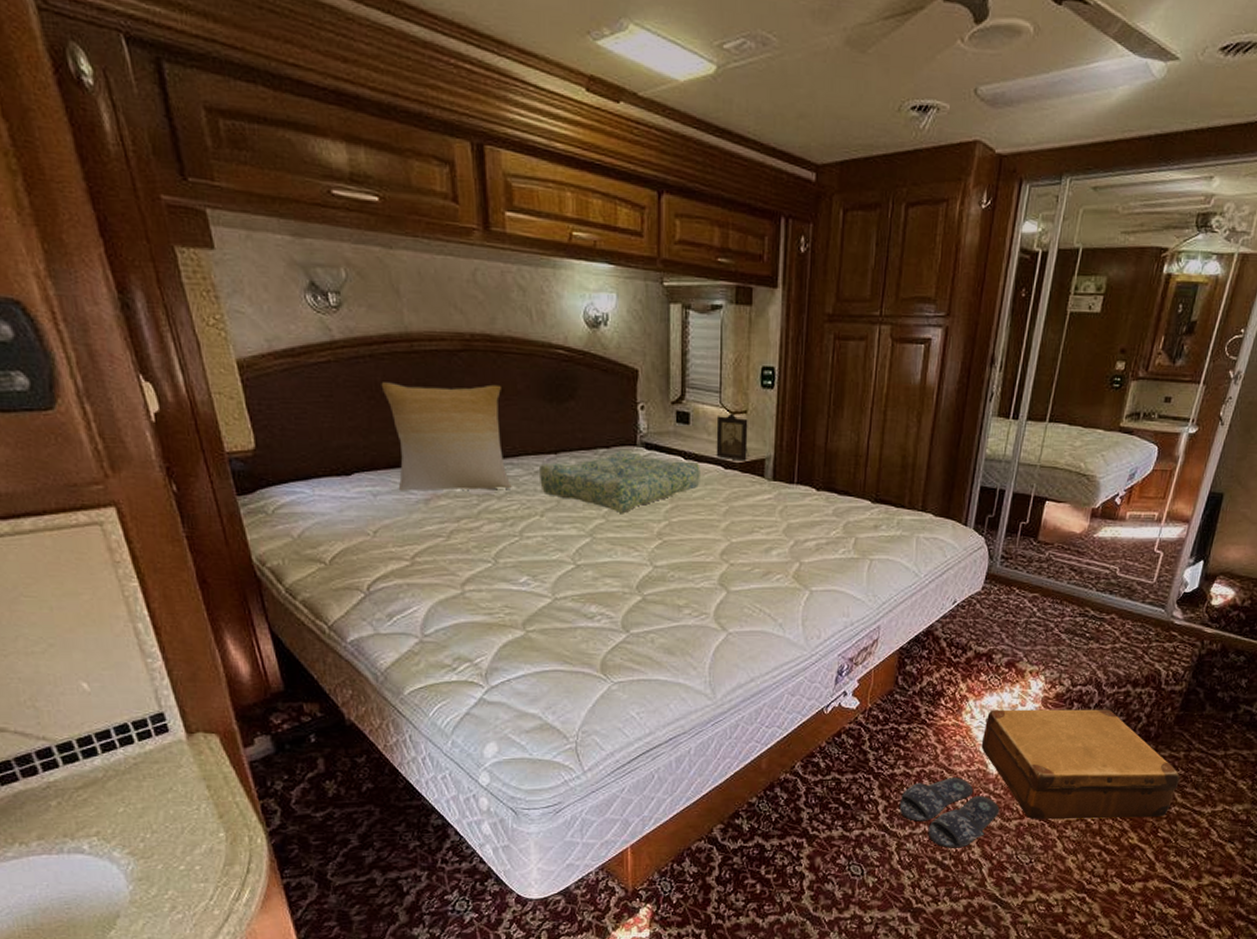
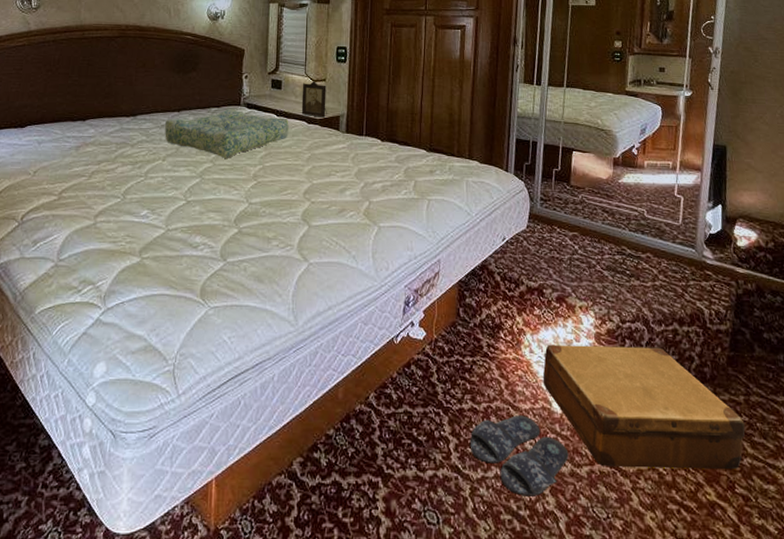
pillow: present [381,382,512,492] -> none [57,59,143,141]

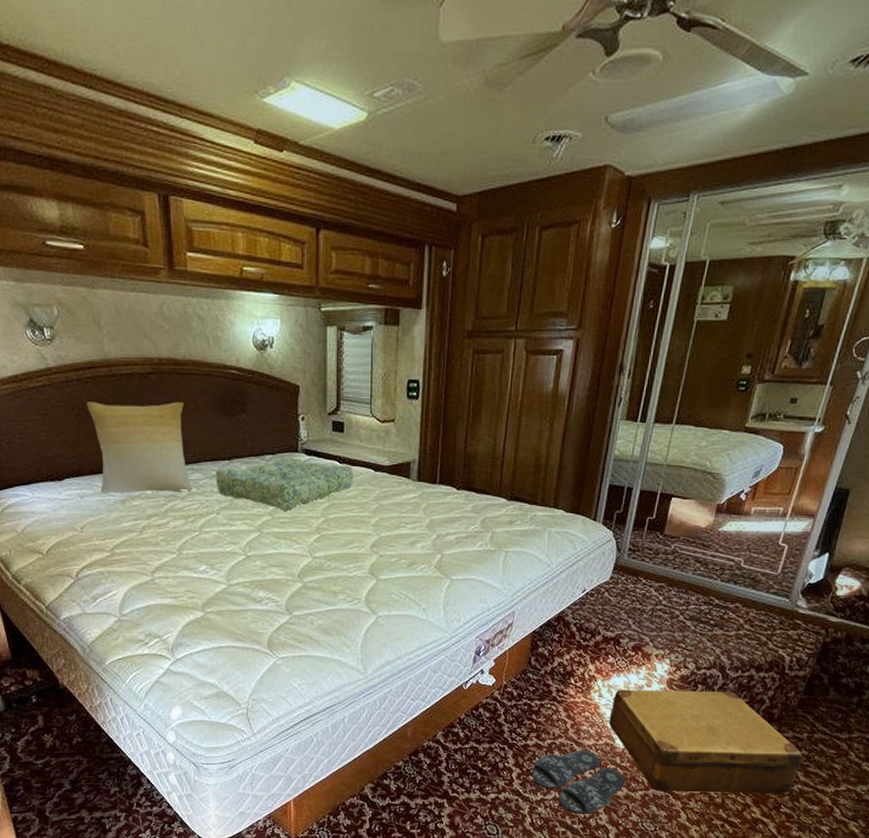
pillow: none [57,59,143,141] -> present [86,401,193,494]
photo frame: present [301,81,327,118] -> none [367,422,396,464]

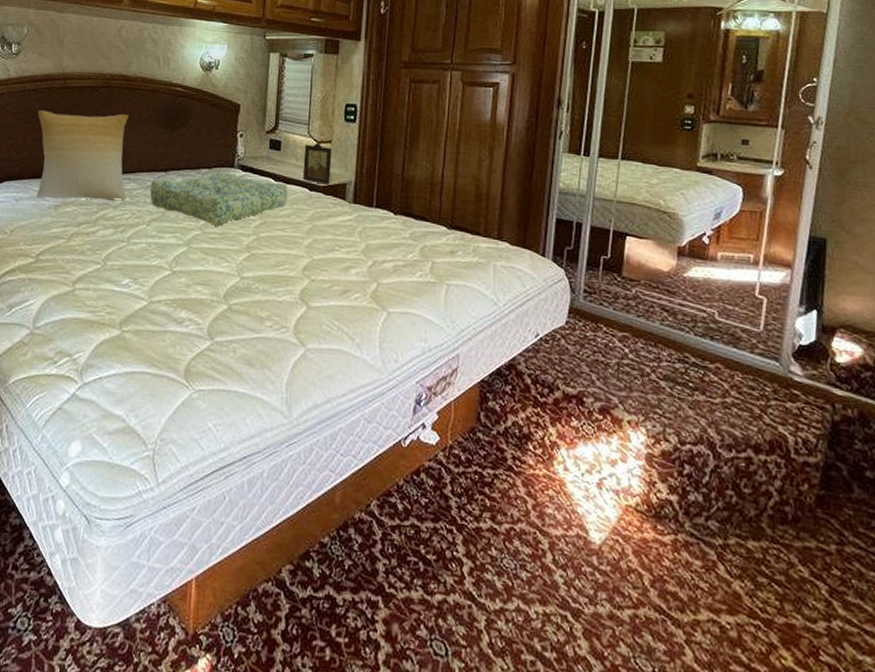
photo frame: none [367,422,396,464] -> present [302,142,332,185]
slippers: present [532,750,626,814] -> none [488,541,608,638]
suitcase: present [608,689,803,794] -> none [579,462,836,633]

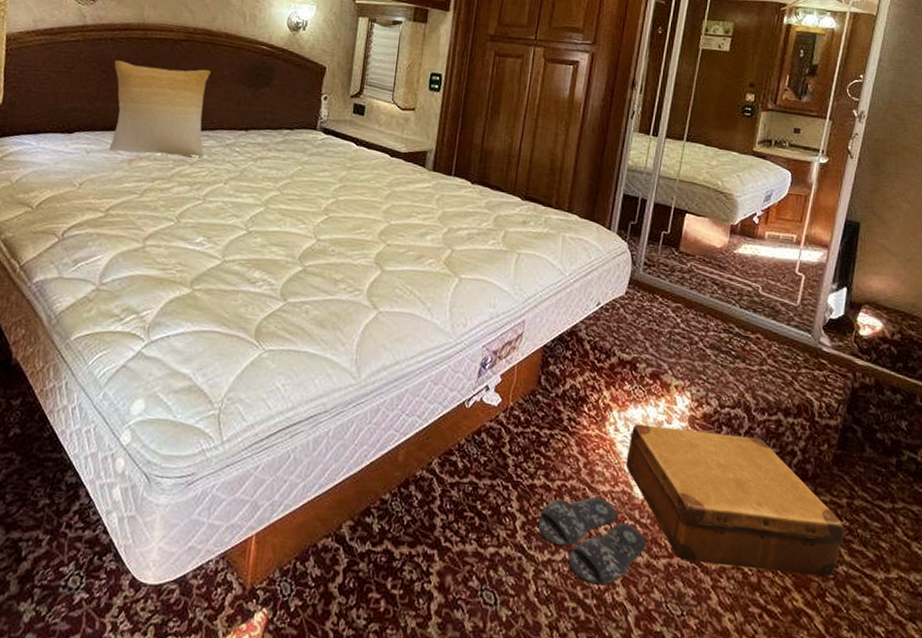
seat cushion: present [150,171,288,226] -> none [229,132,370,188]
photo frame: present [302,142,332,185] -> none [384,109,415,152]
slippers: none [488,541,608,638] -> present [539,497,646,586]
suitcase: none [579,462,836,633] -> present [626,424,845,577]

